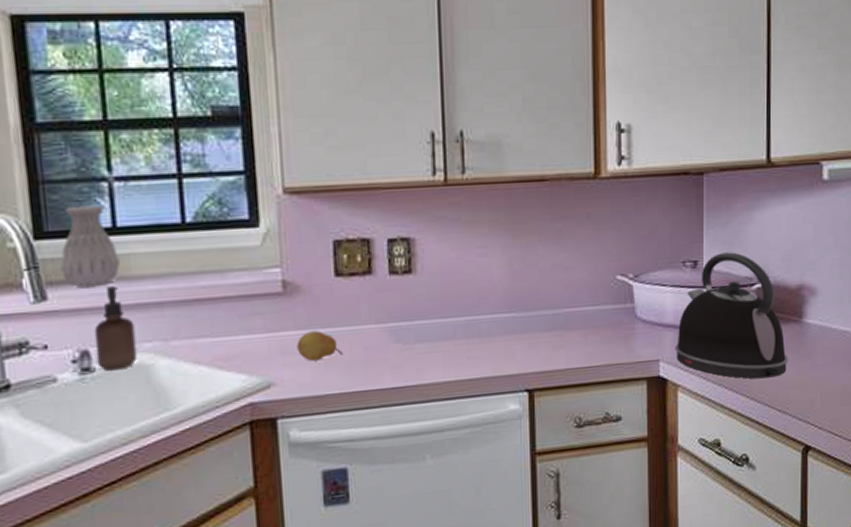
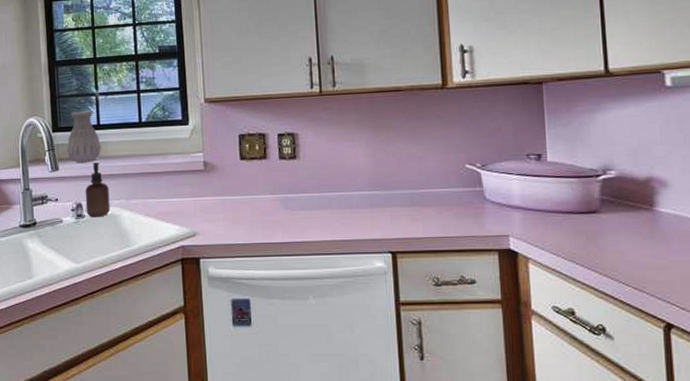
fruit: present [297,331,343,361] -> none [214,198,246,219]
kettle: present [675,252,789,379] -> none [524,147,642,258]

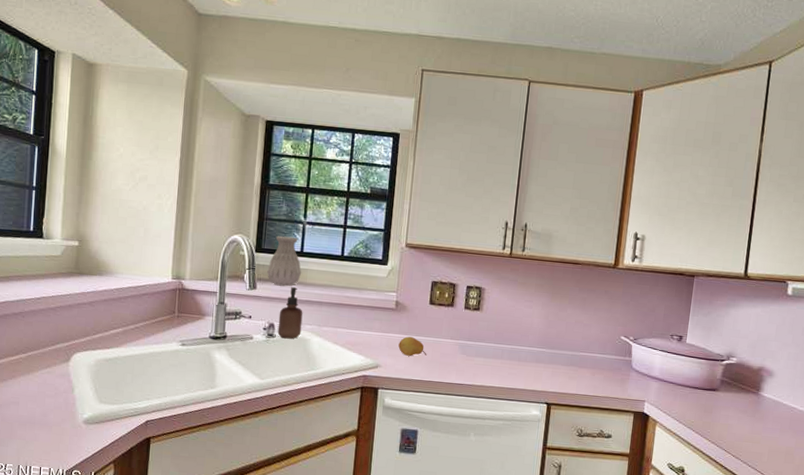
fruit: none [214,198,246,219] -> present [398,336,427,356]

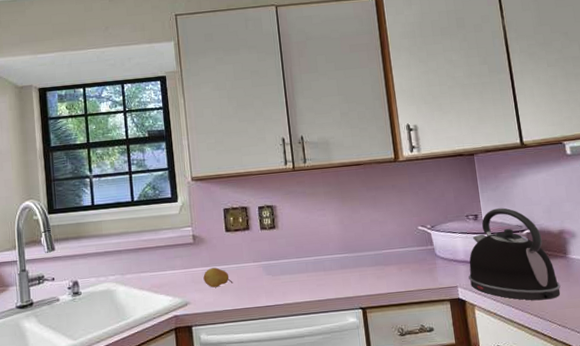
vase: present [267,235,302,287] -> none [62,192,97,243]
soap dispenser: present [277,287,303,339] -> none [81,241,106,294]
kettle: none [658,333,745,431] -> present [468,208,561,301]

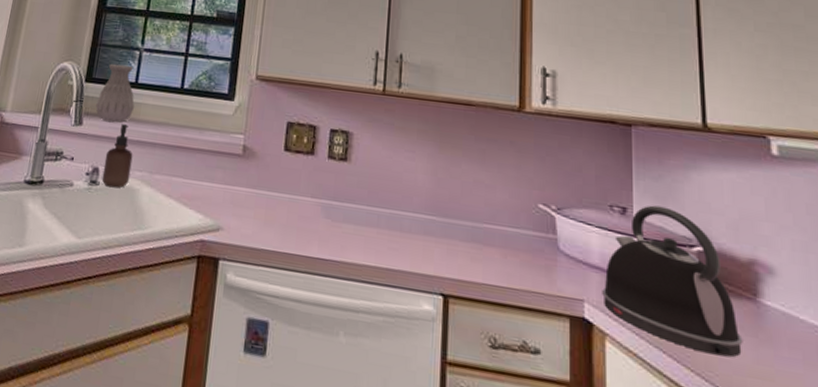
vase: none [62,192,97,243] -> present [95,63,135,123]
soap dispenser: none [81,241,106,294] -> present [101,124,133,188]
fruit: present [203,267,233,288] -> none [245,191,281,218]

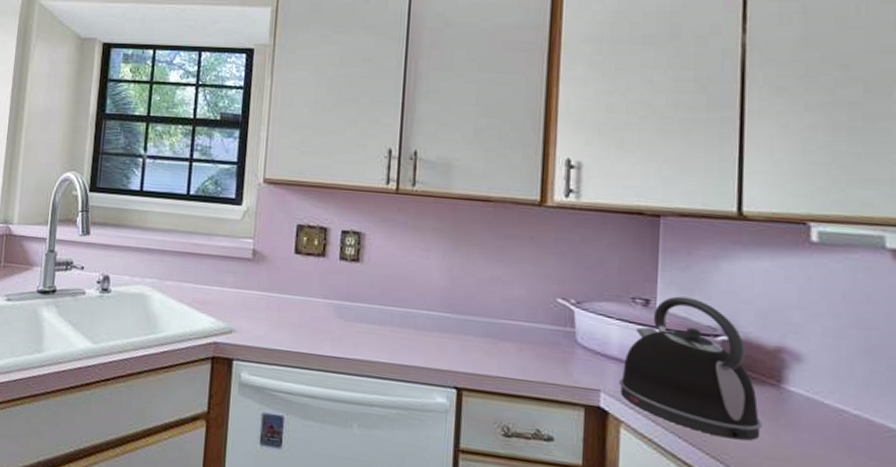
vase: present [95,63,135,123] -> none [102,172,142,232]
soap dispenser: present [101,124,133,188] -> none [113,232,143,295]

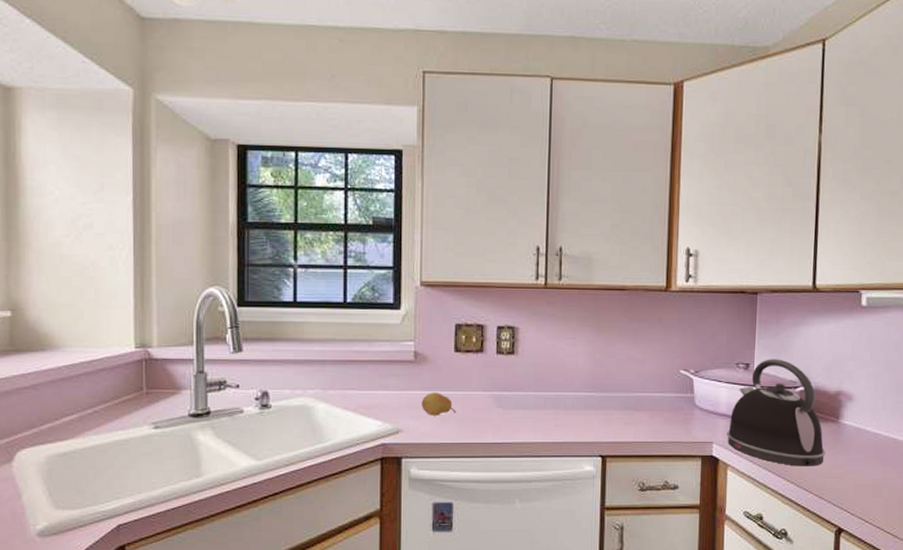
fruit: none [257,294,293,319] -> present [421,392,456,416]

